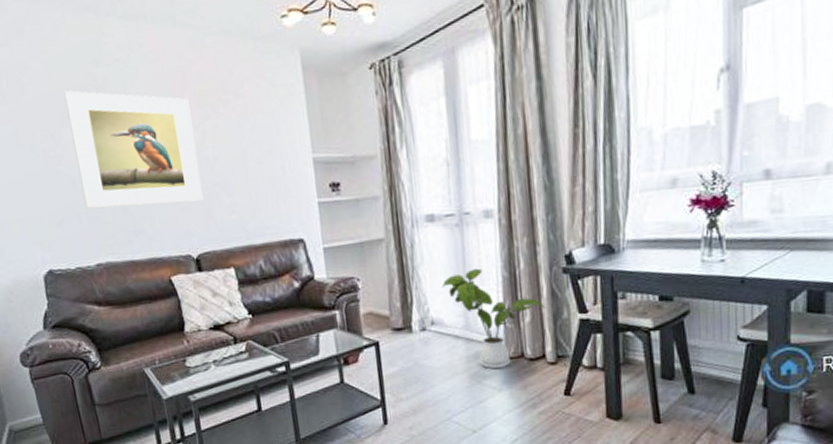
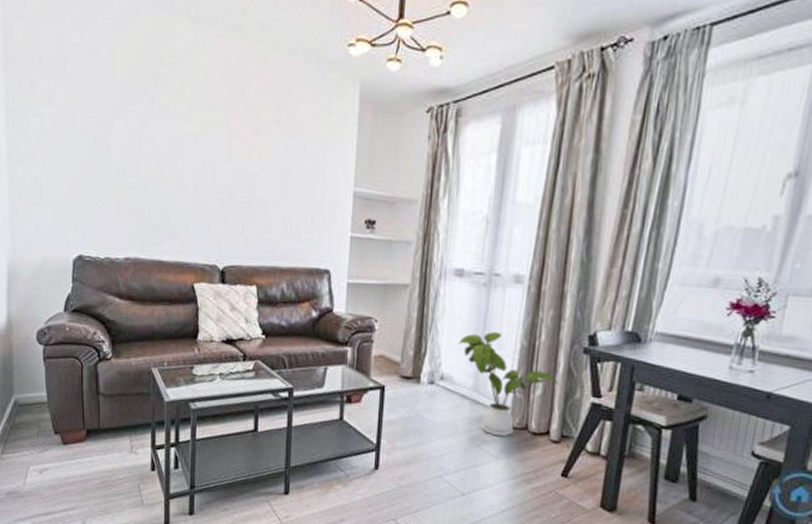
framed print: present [64,90,204,209] -> none [124,83,242,214]

